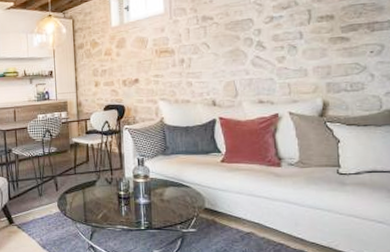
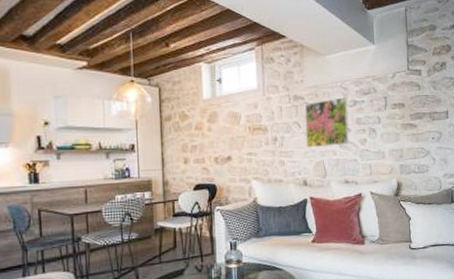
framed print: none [214,14,264,68] -> present [304,97,349,148]

